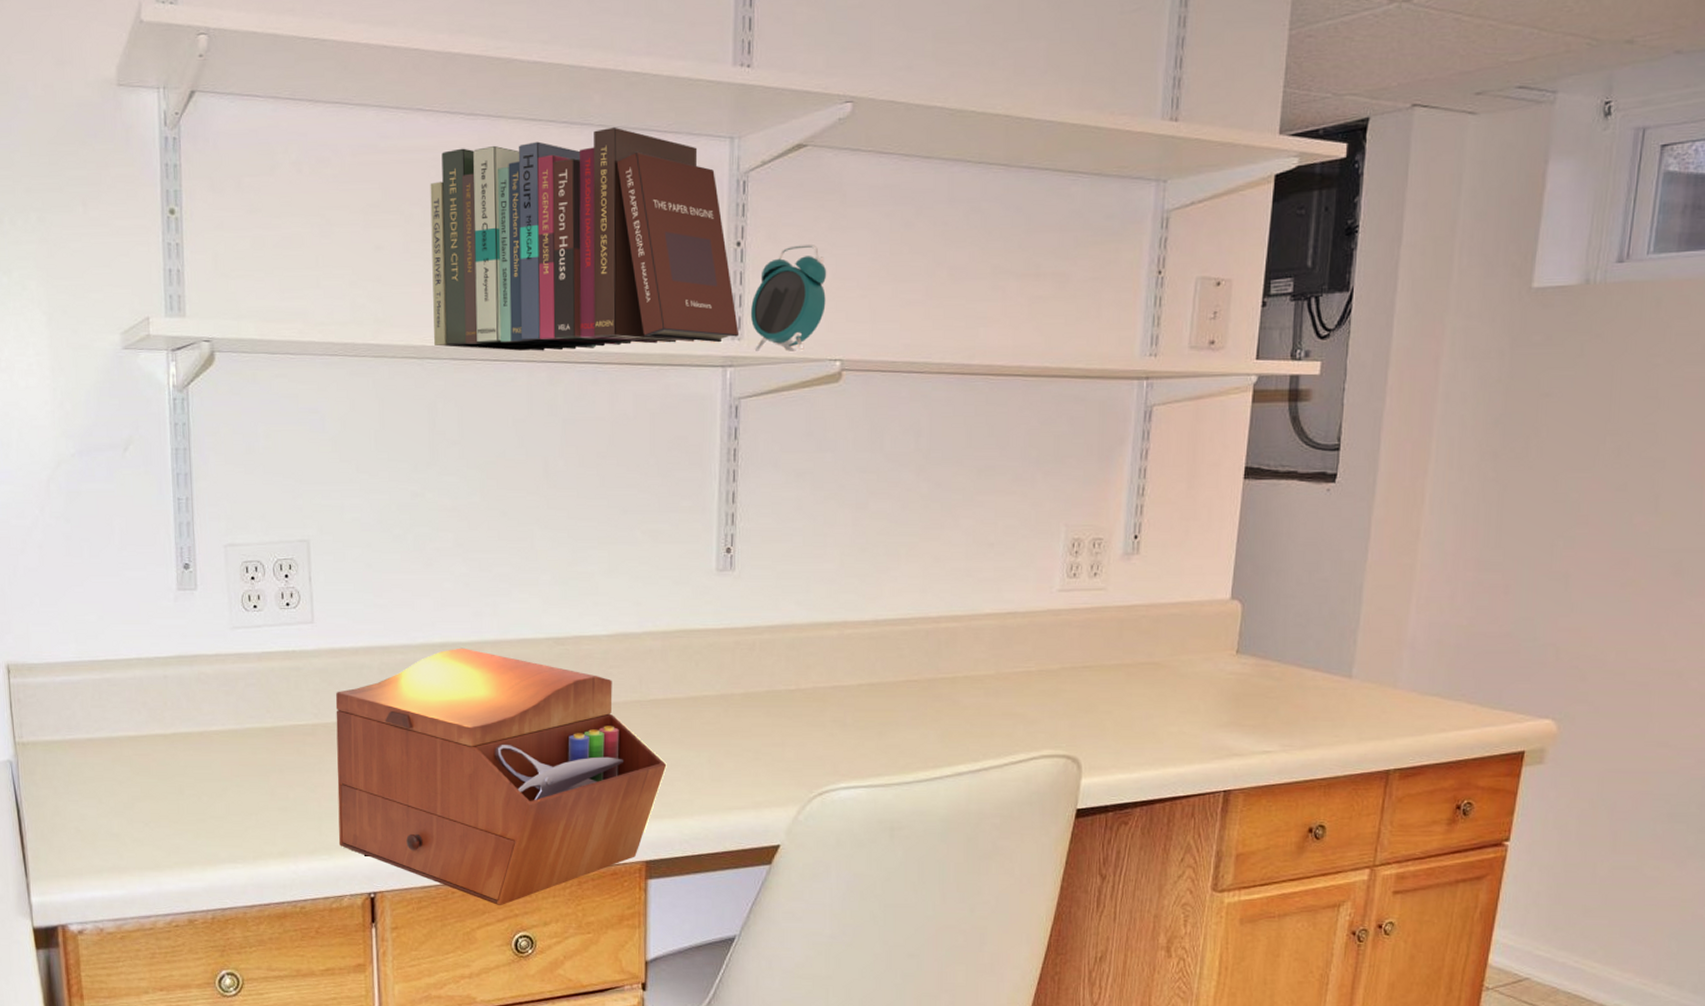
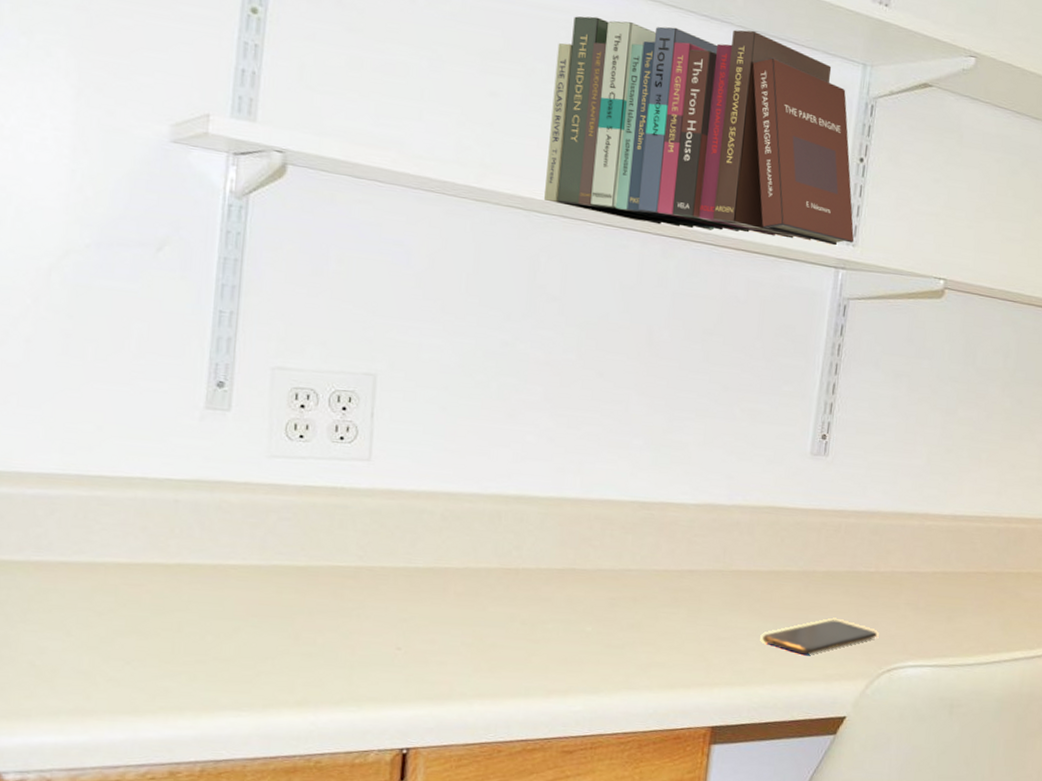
sewing box: present [335,647,667,906] -> none [371,502,743,767]
smartphone: none [687,744,805,782] -> present [762,620,878,655]
alarm clock: present [750,243,827,353] -> none [866,170,940,266]

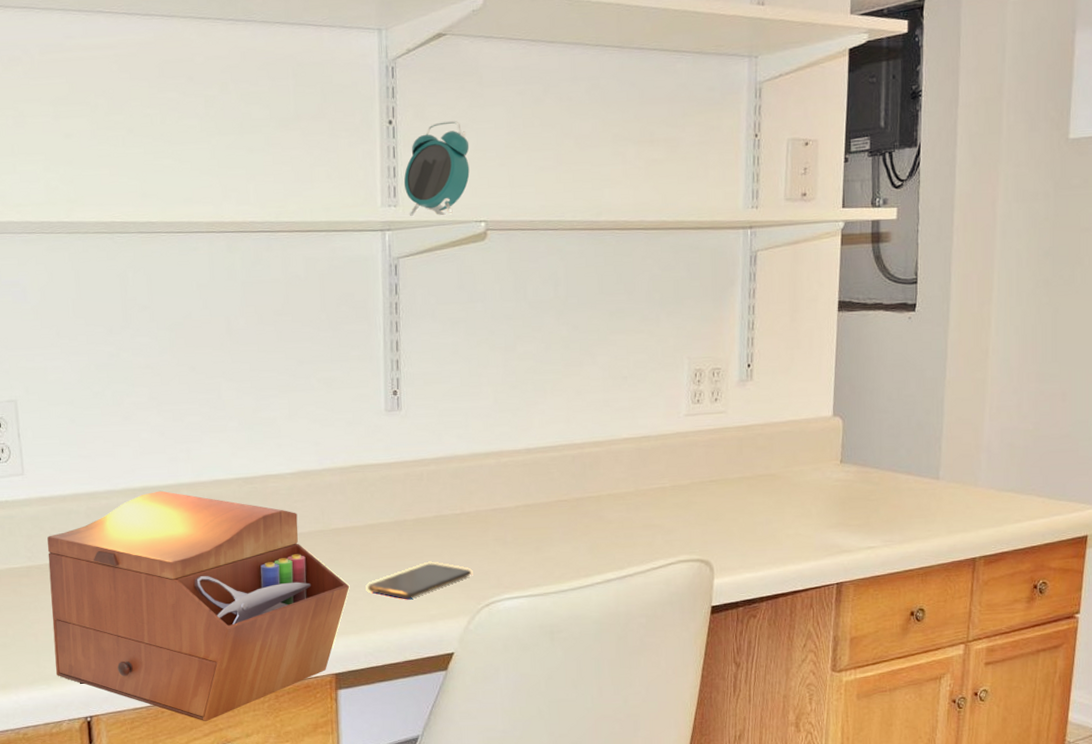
sewing box: none [371,502,743,767] -> present [47,490,350,722]
books: present [544,16,855,246] -> none [112,22,395,224]
alarm clock: none [866,170,940,266] -> present [403,120,470,217]

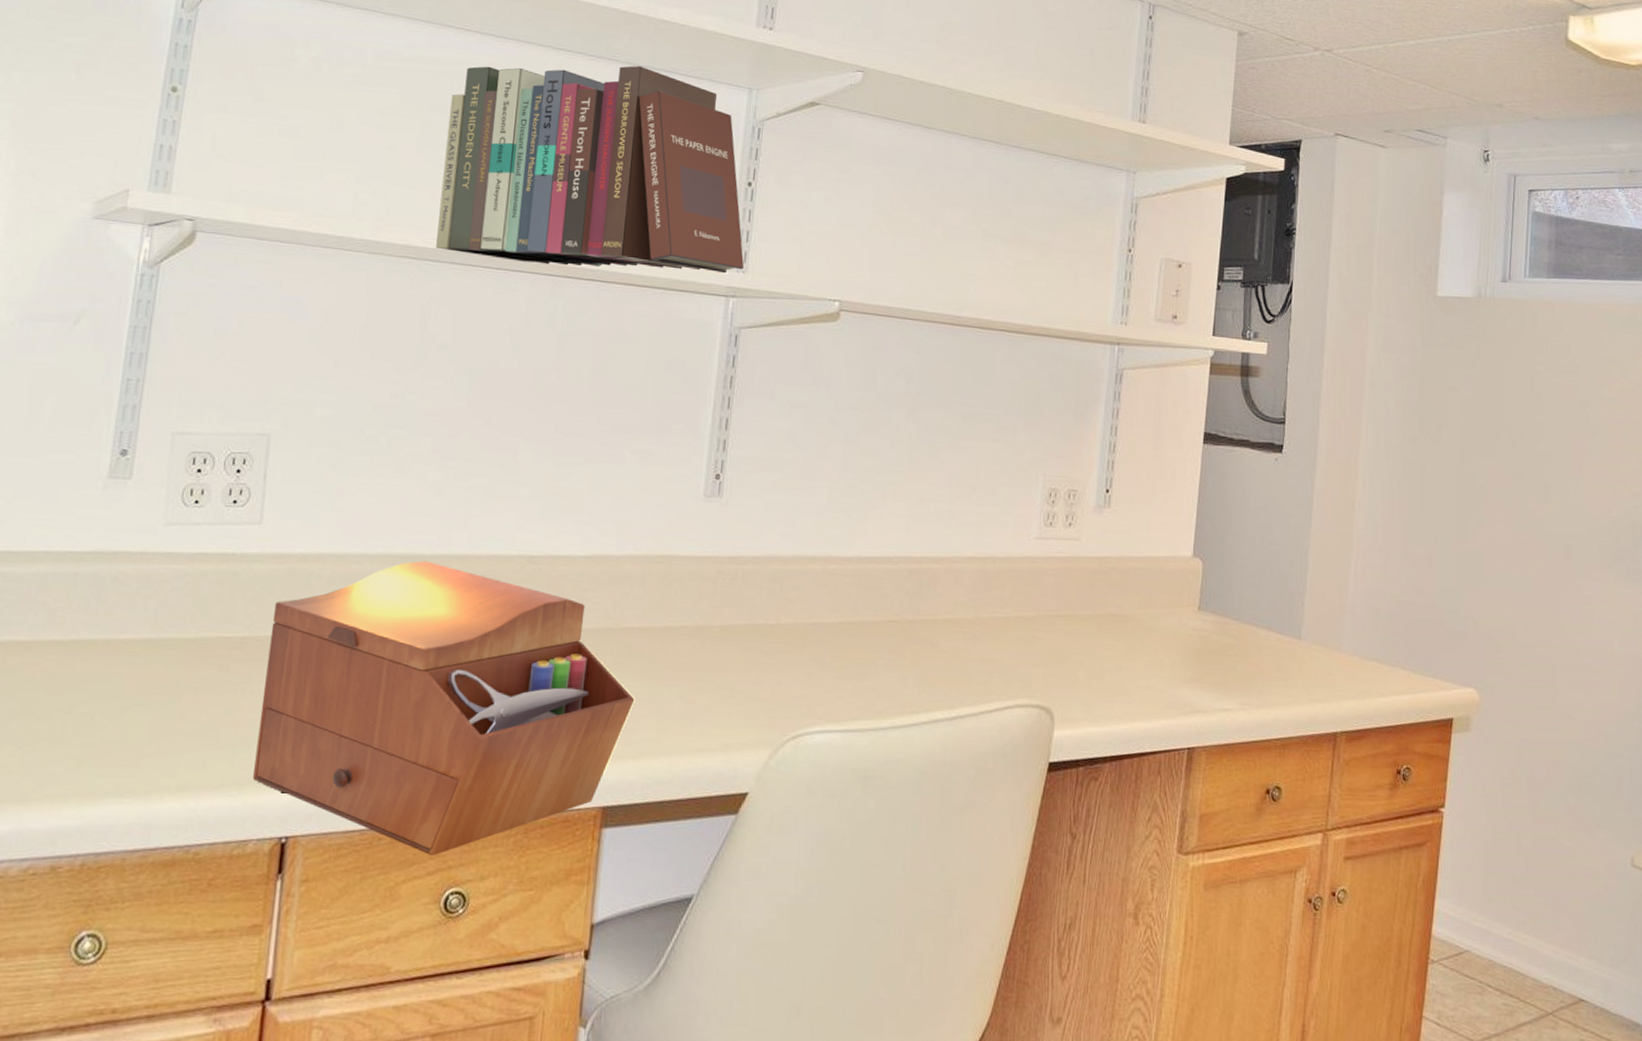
books: none [112,22,395,224] -> present [436,65,745,274]
smartphone: present [368,563,472,599] -> none [656,680,781,721]
alarm clock: present [403,120,470,217] -> none [756,191,832,290]

